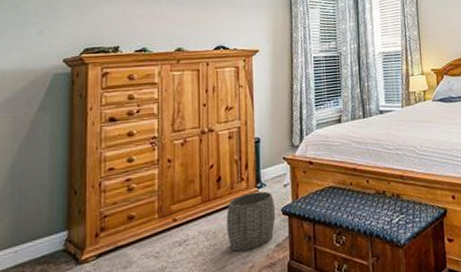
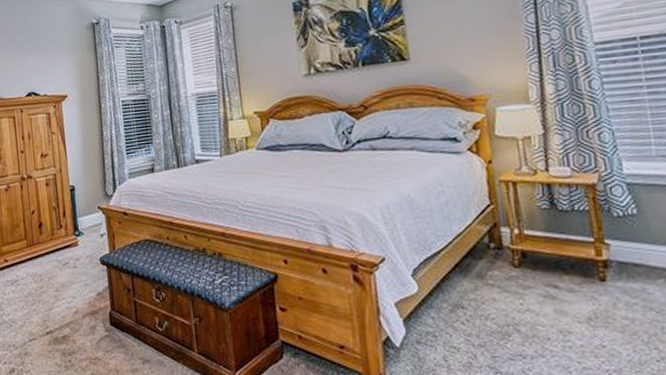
woven basket: present [227,191,276,253] -> none [50,239,95,297]

